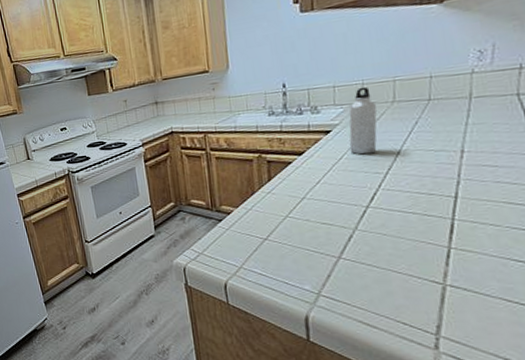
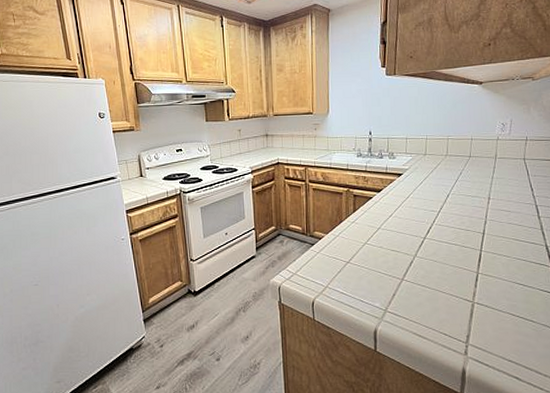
water bottle: present [349,86,377,155] -> none [414,141,435,195]

